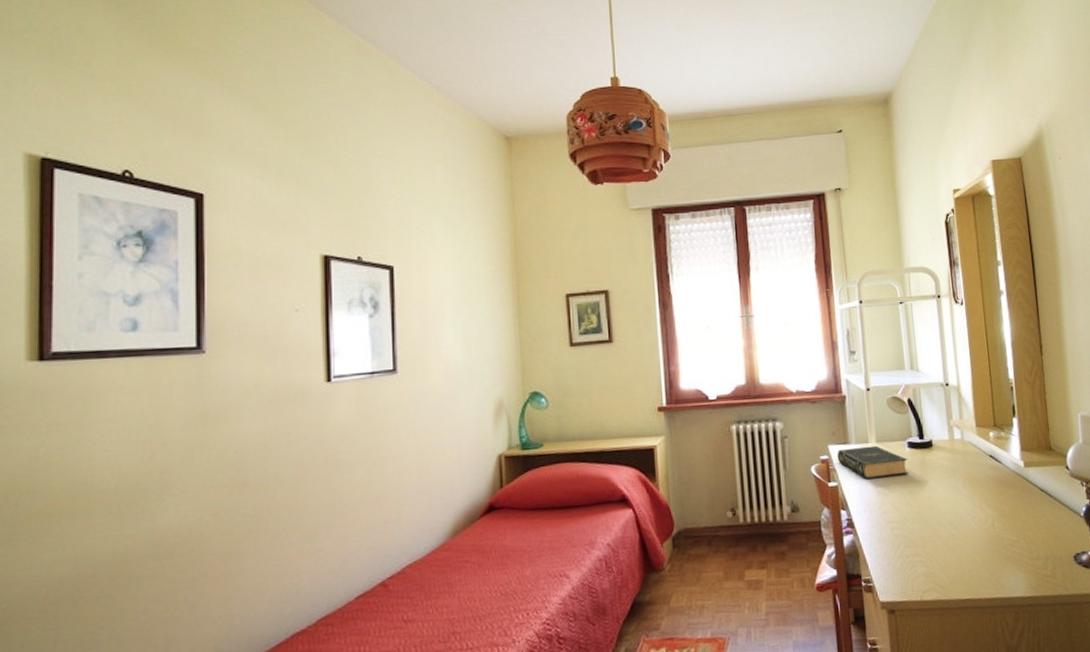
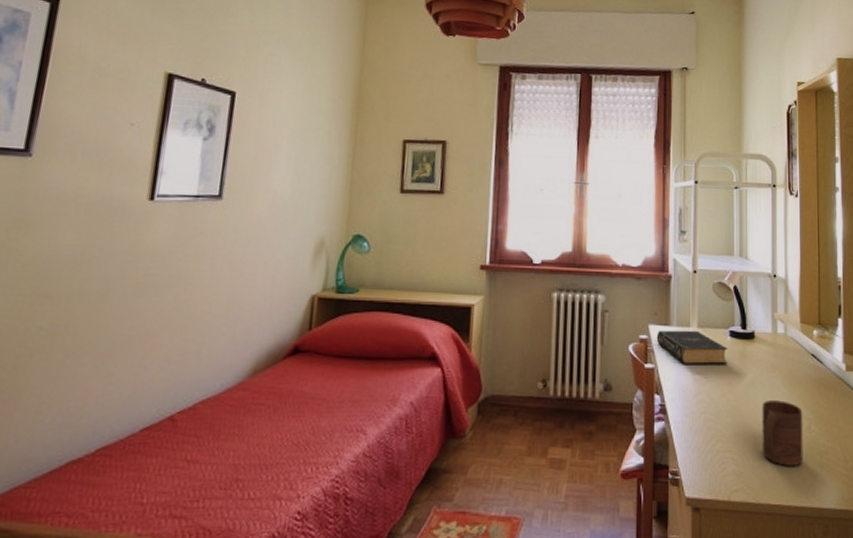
cup: none [945,502,990,563] -> present [762,400,803,466]

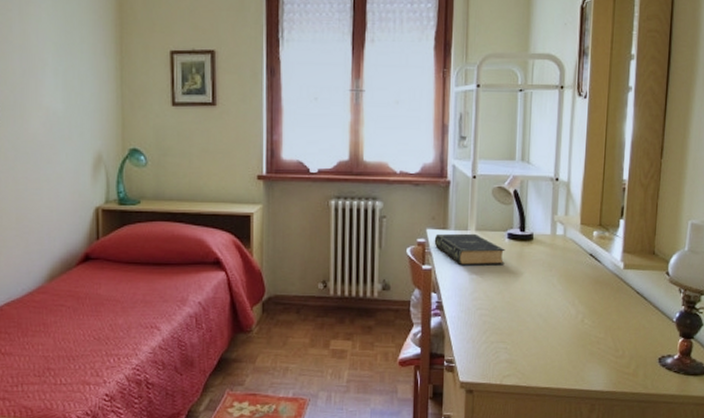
cup: present [762,400,803,466] -> none [535,297,577,354]

